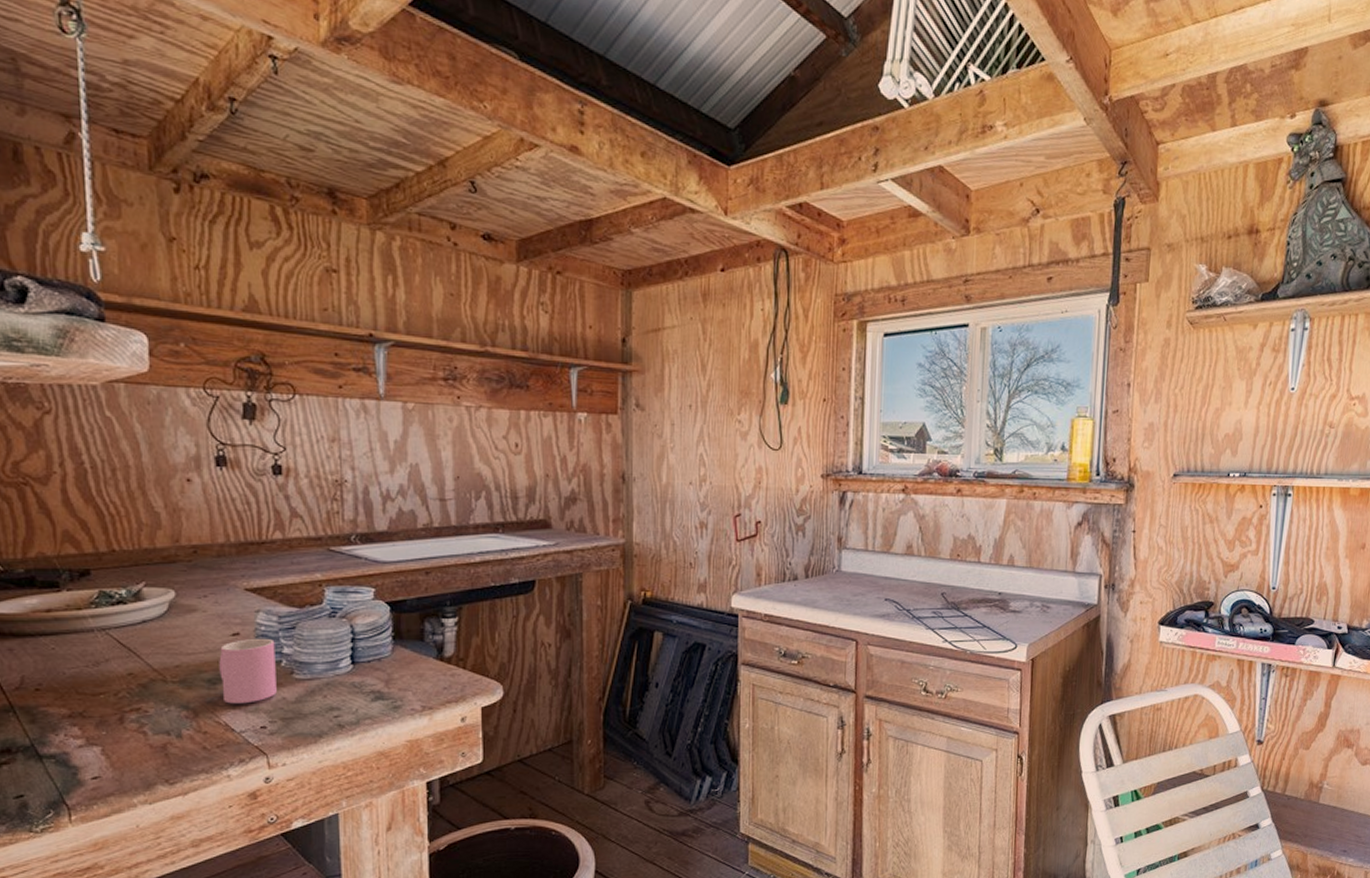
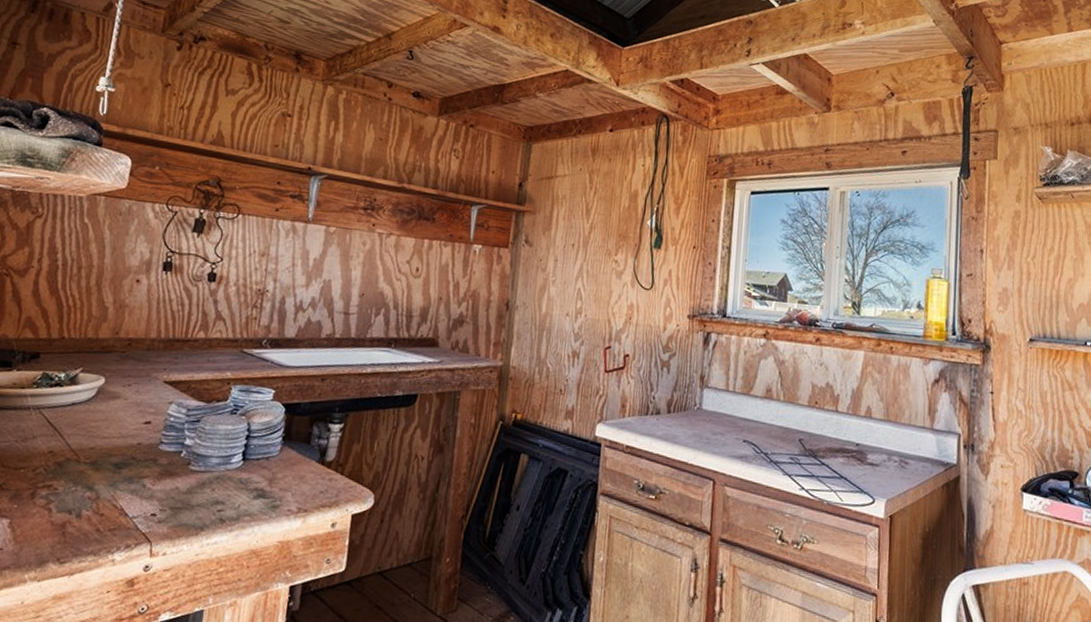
cup: present [219,638,277,704] -> none [124,428,180,490]

